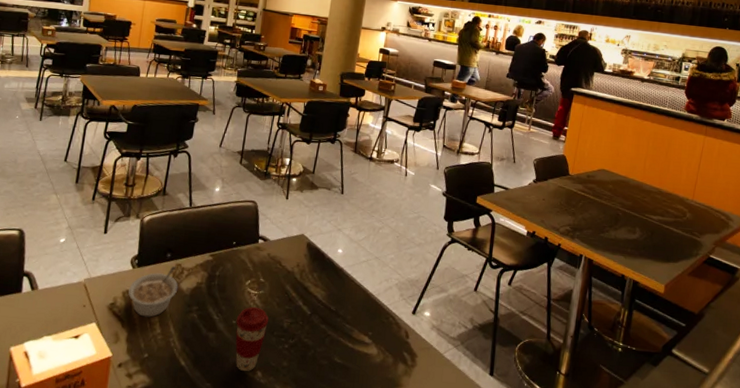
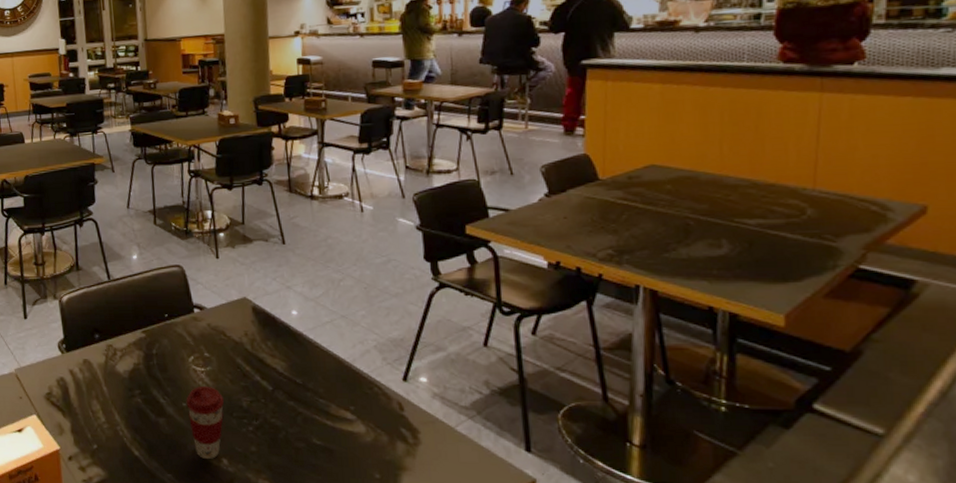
legume: present [128,266,178,317] -> none [61,348,115,405]

